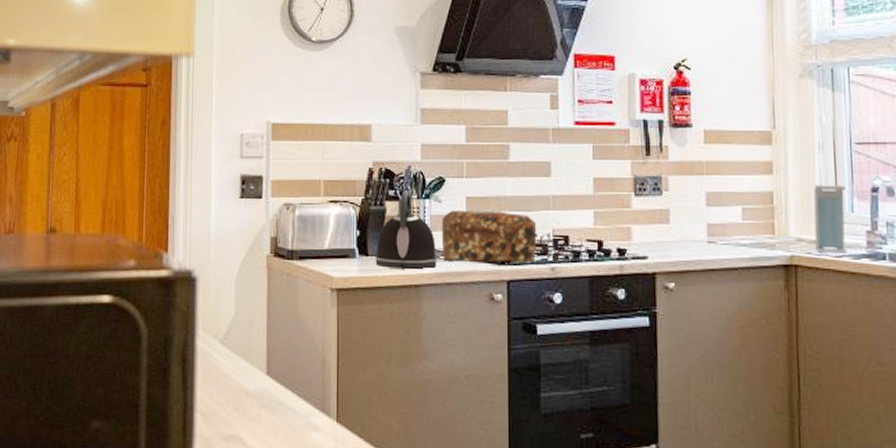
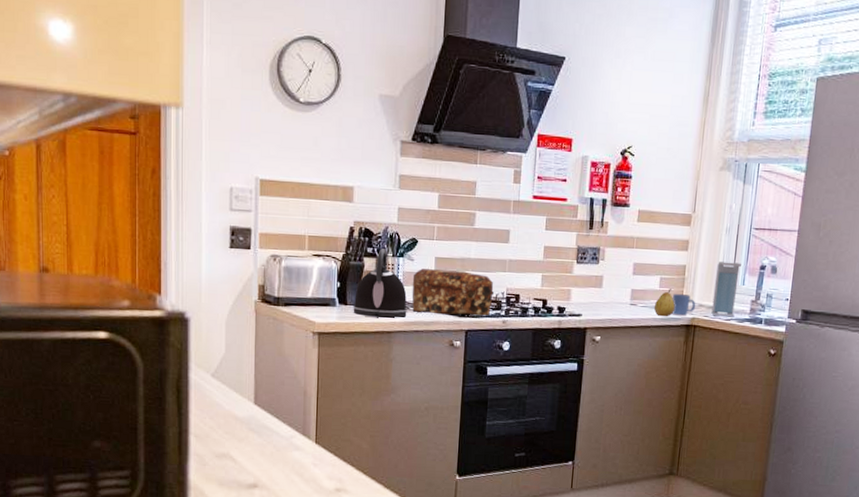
fruit: none [738,221,766,256] -> present [653,289,675,317]
mug: none [760,226,794,255] -> present [671,293,696,317]

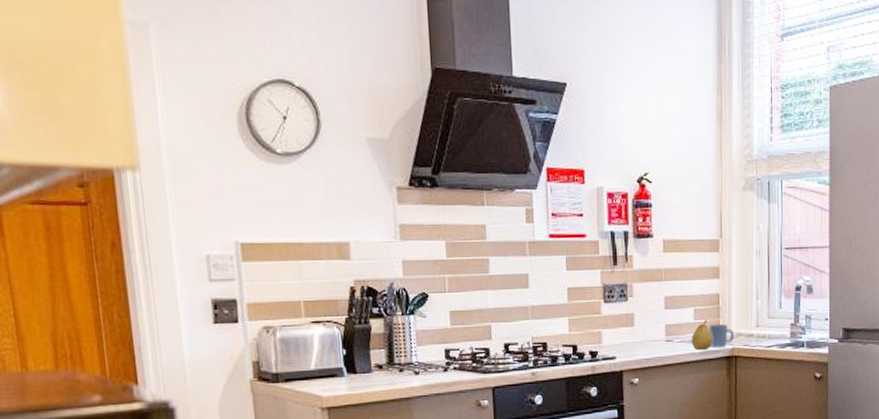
kettle: present [353,248,407,318] -> none [363,307,426,385]
bread loaf: present [412,269,494,316] -> none [427,323,518,373]
soap dispenser: present [711,261,741,318] -> none [751,285,776,344]

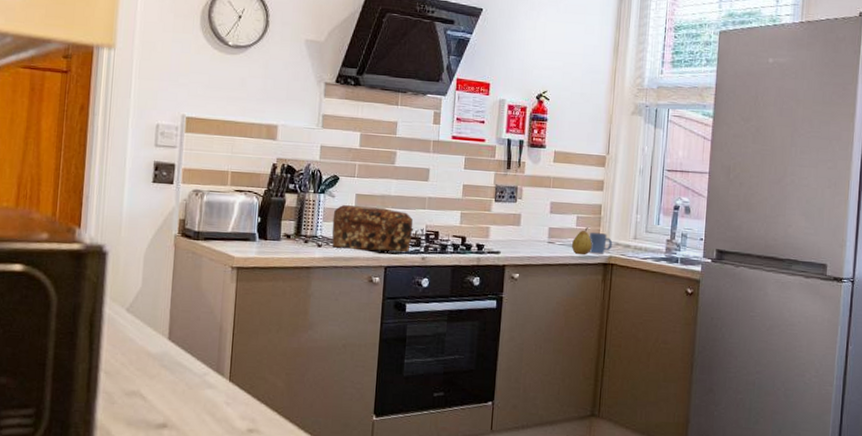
bread loaf: none [427,323,518,373] -> present [332,205,413,253]

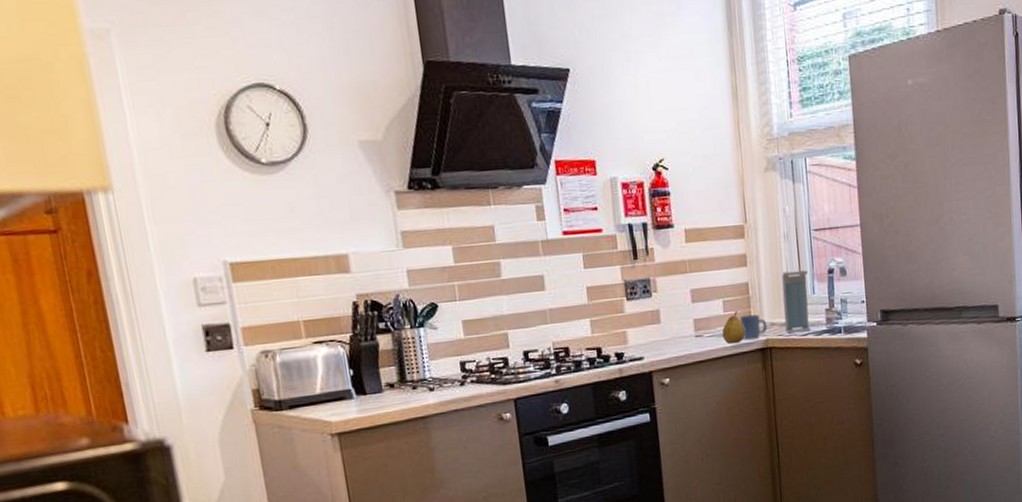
bread loaf: present [332,205,413,253] -> none [439,331,540,388]
soap dispenser: none [628,201,656,256] -> present [782,270,811,334]

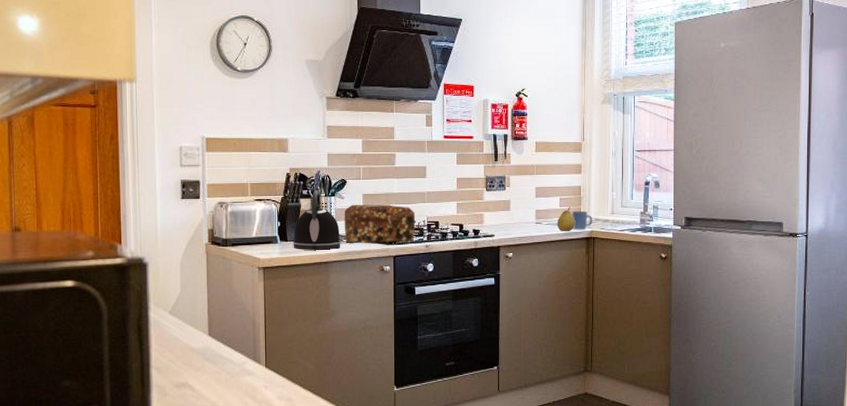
kettle: none [373,321,441,405] -> present [293,190,341,251]
bread loaf: none [439,331,540,388] -> present [344,205,416,244]
soap dispenser: present [782,270,811,334] -> none [607,181,628,228]

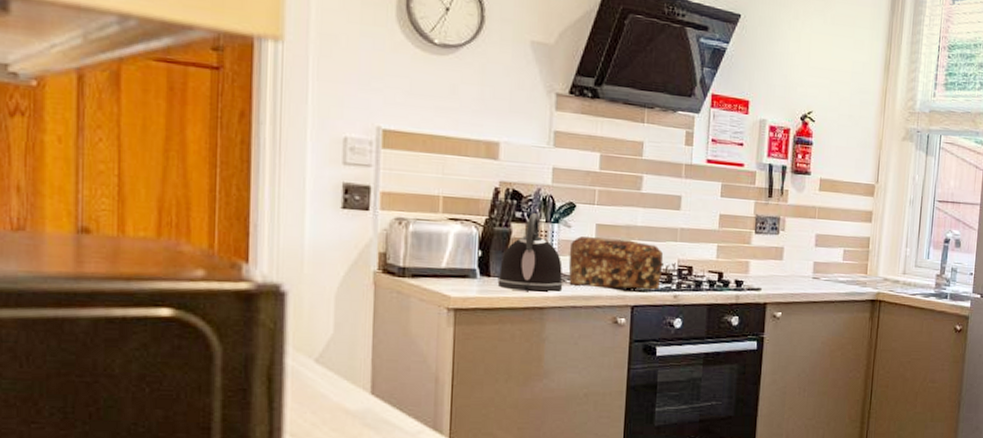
fruit: present [556,207,575,232] -> none [837,262,859,292]
mug: present [571,210,593,231] -> none [856,266,881,292]

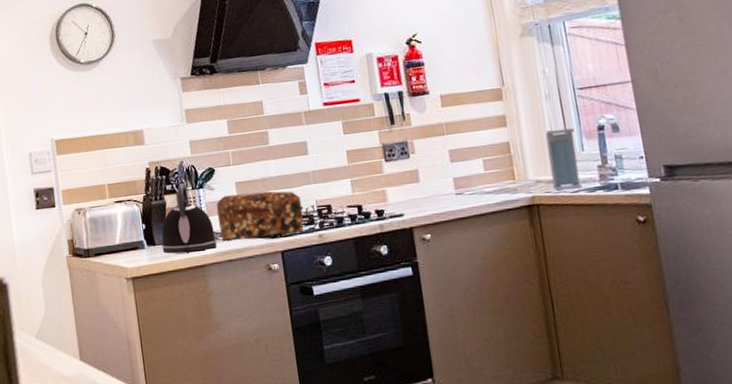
soap dispenser: none [896,234,926,292] -> present [545,128,583,191]

